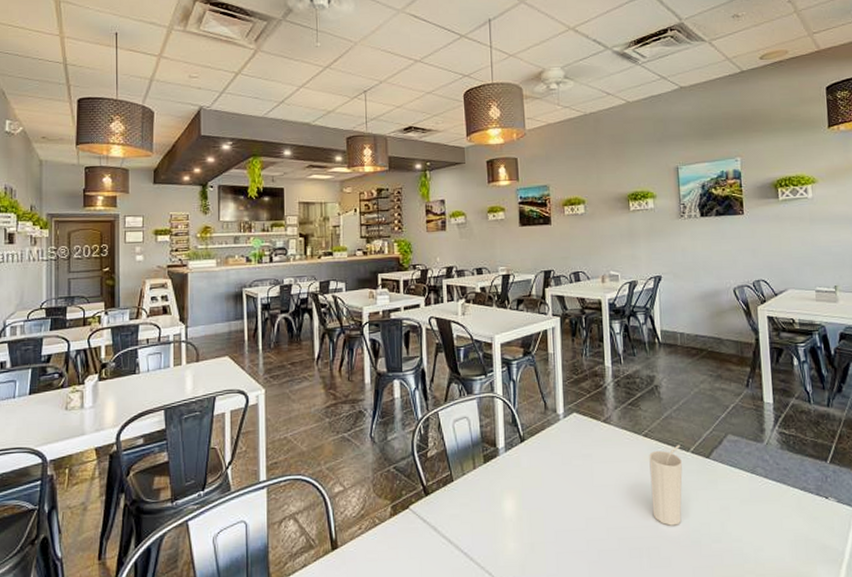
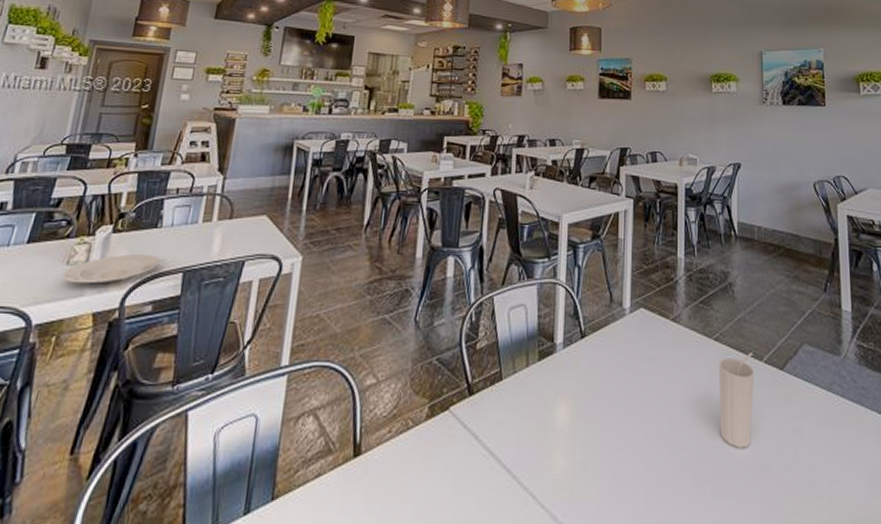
plate: none [64,397,144,425] -> present [62,254,161,284]

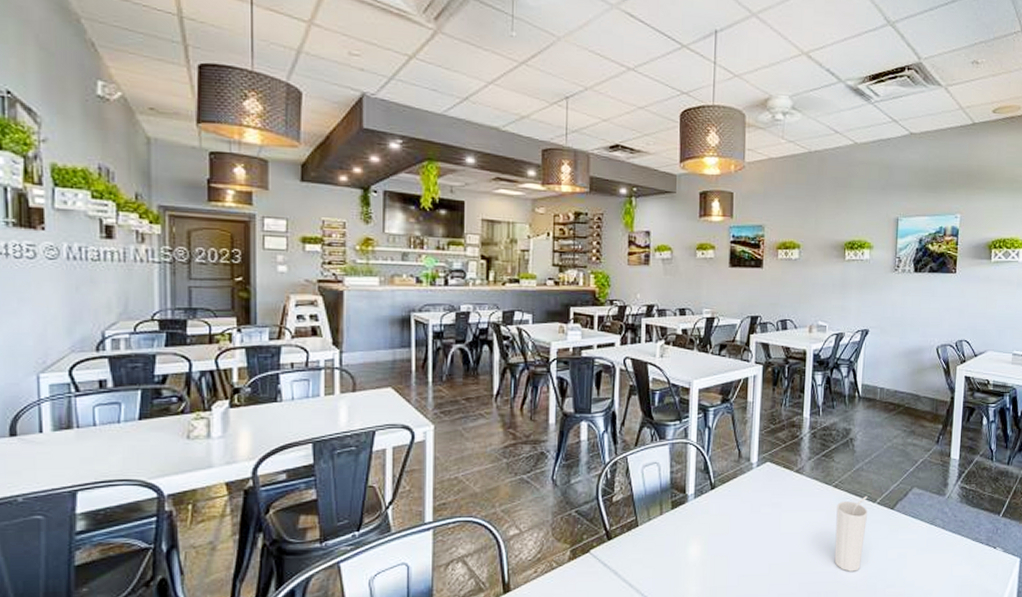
plate: present [62,254,161,284] -> none [185,428,287,456]

